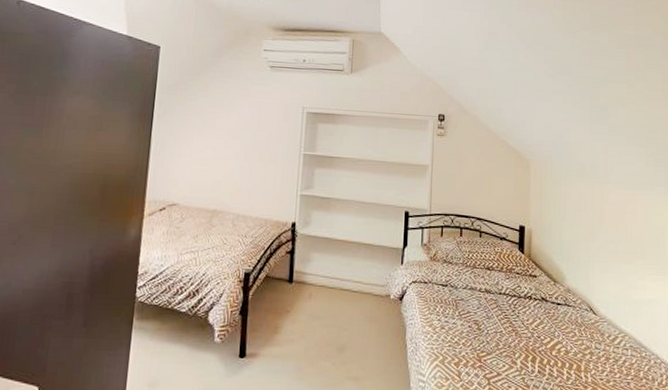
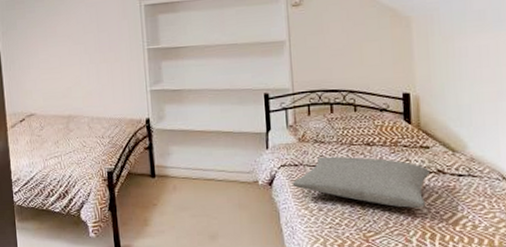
pillow: none [420,276,535,331] -> present [292,156,429,208]

